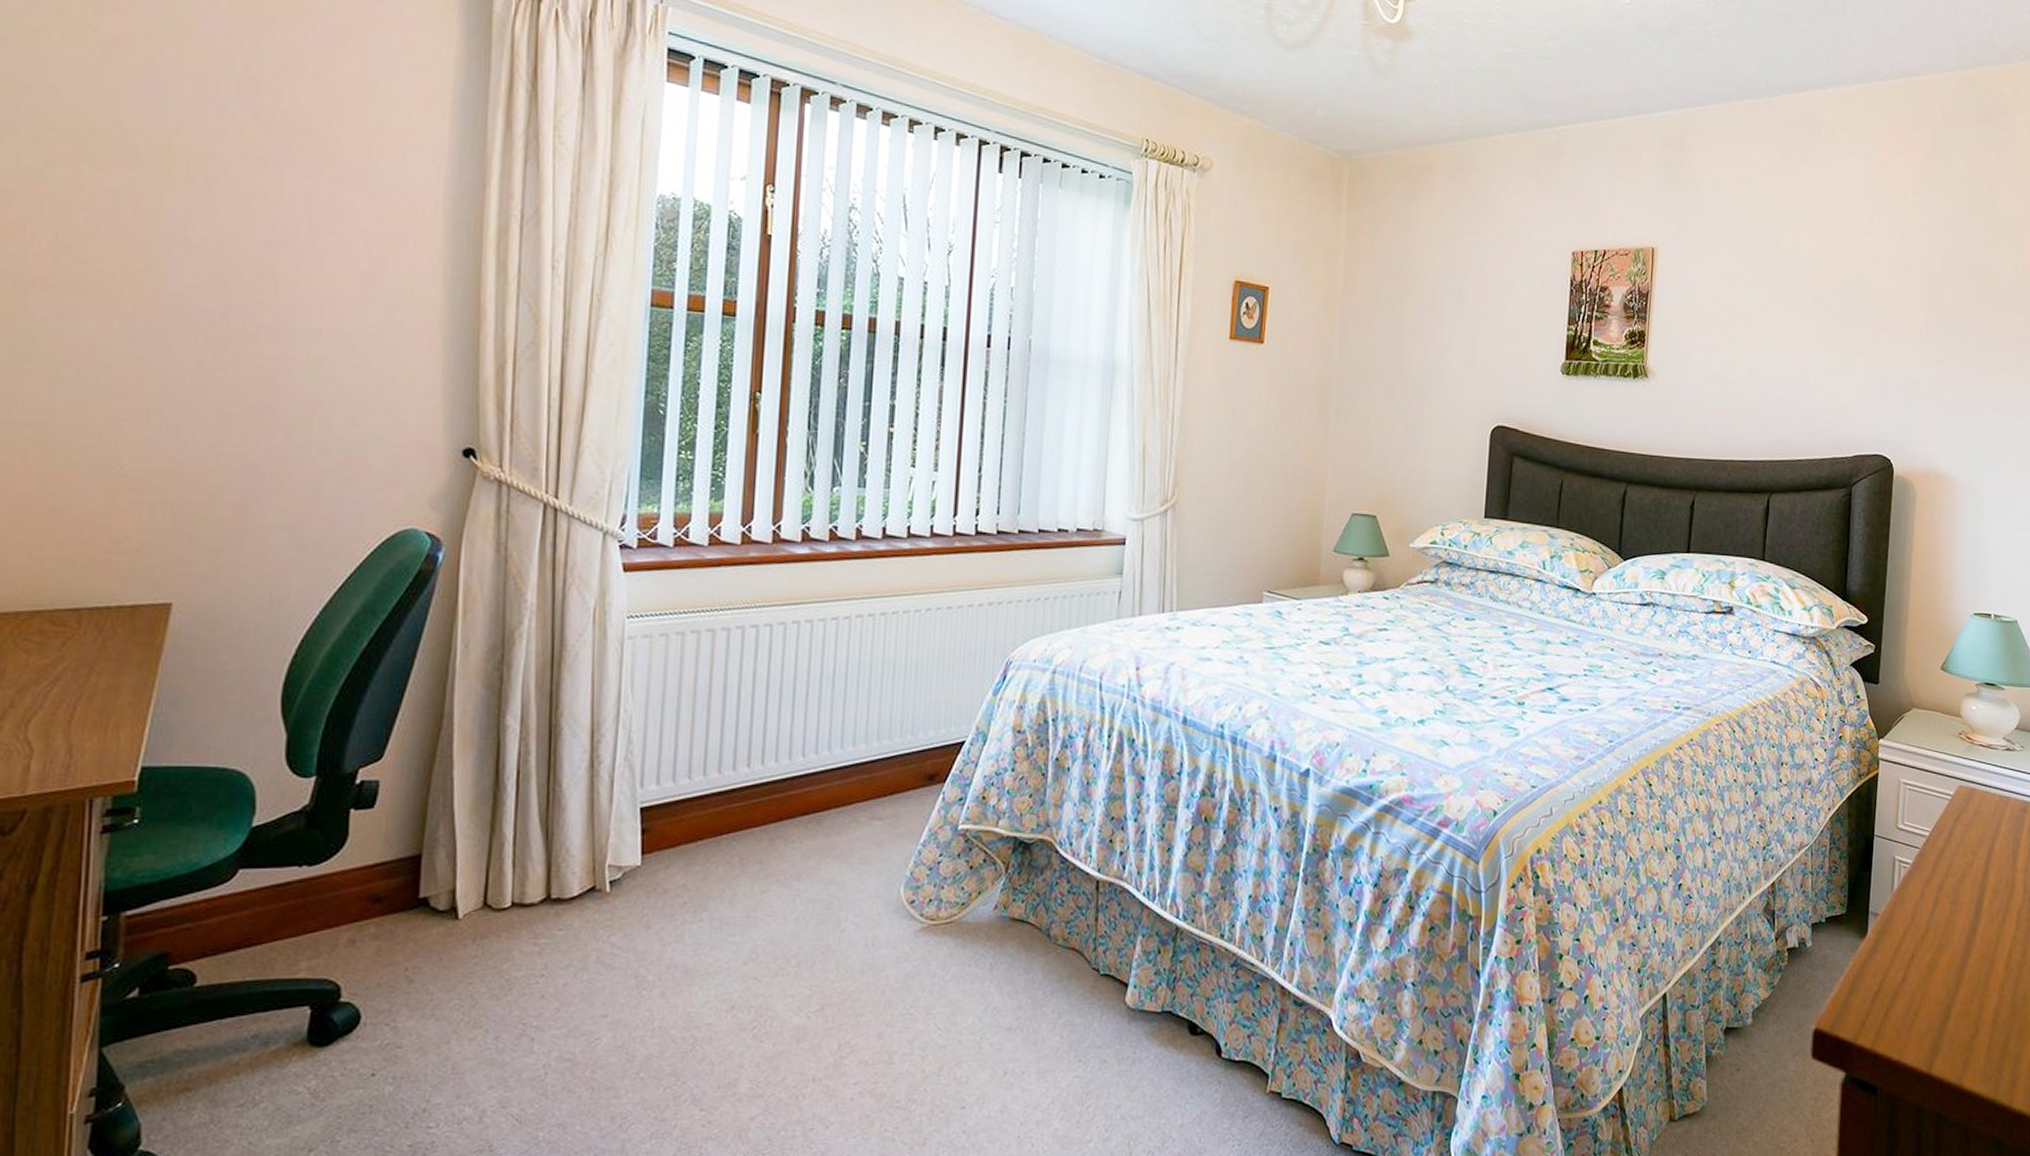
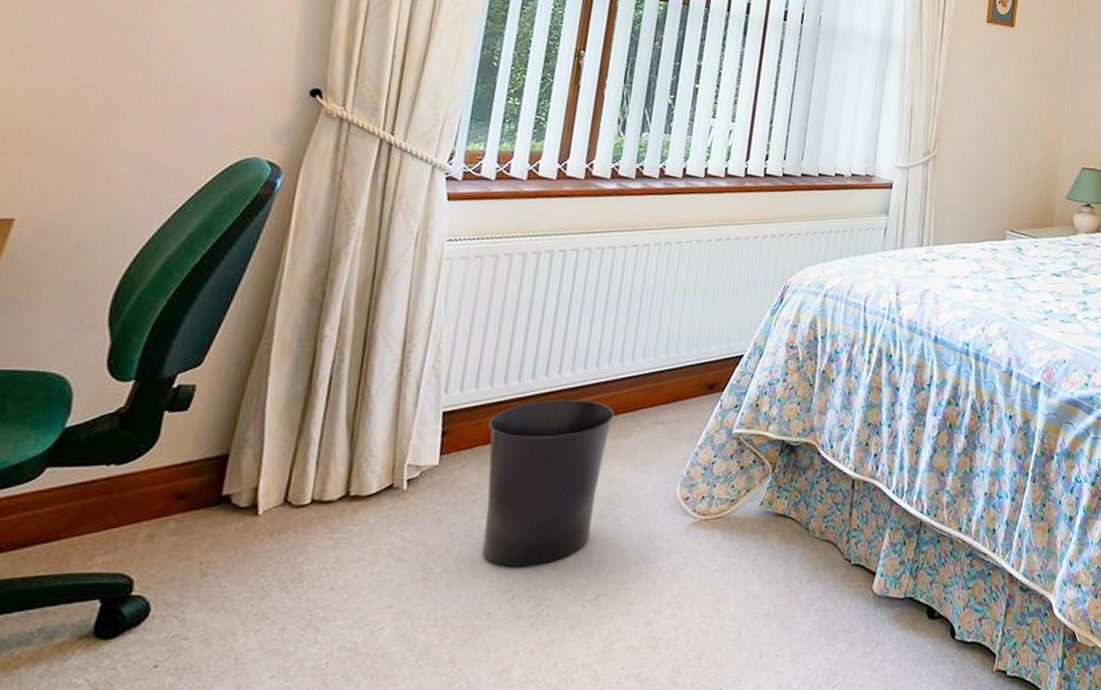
waste bin: none [691,793,826,975] -> present [482,400,615,567]

